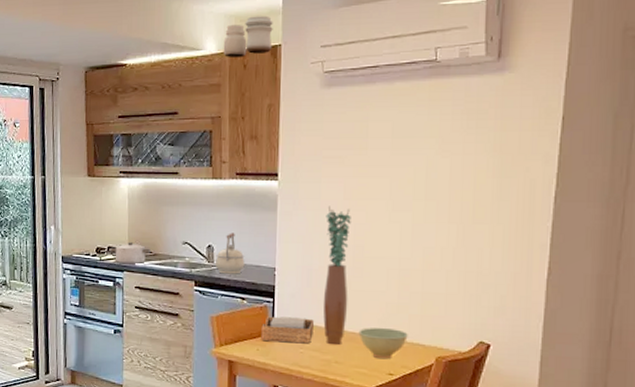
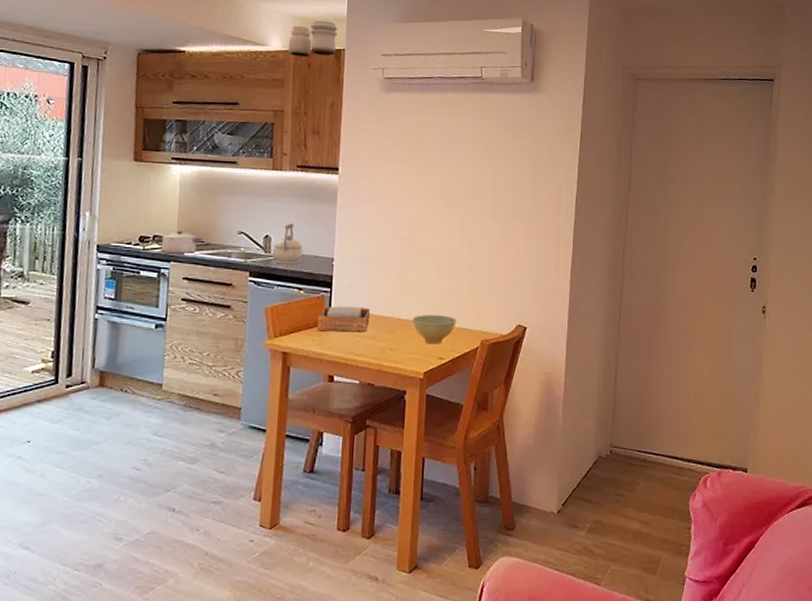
vase: present [323,206,351,344] -> none [379,200,407,332]

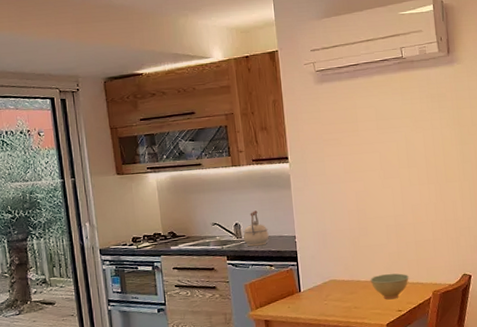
cooking pot: present [155,231,203,254] -> none [145,229,184,250]
jar: present [288,26,312,58] -> none [228,35,249,64]
jar: present [310,20,338,56] -> none [245,27,271,59]
napkin holder: present [317,306,371,332] -> none [289,274,334,299]

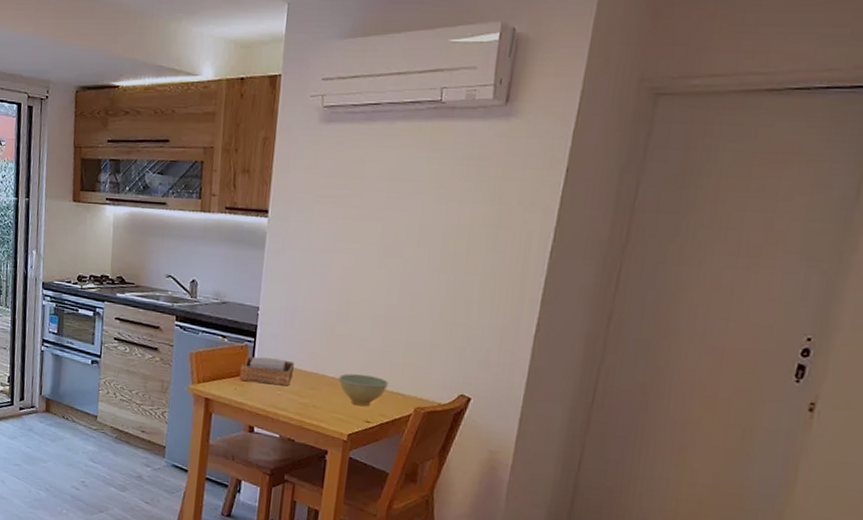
kettle: present [243,210,269,247] -> none [198,268,229,312]
napkin holder: none [289,274,334,299] -> present [239,356,295,386]

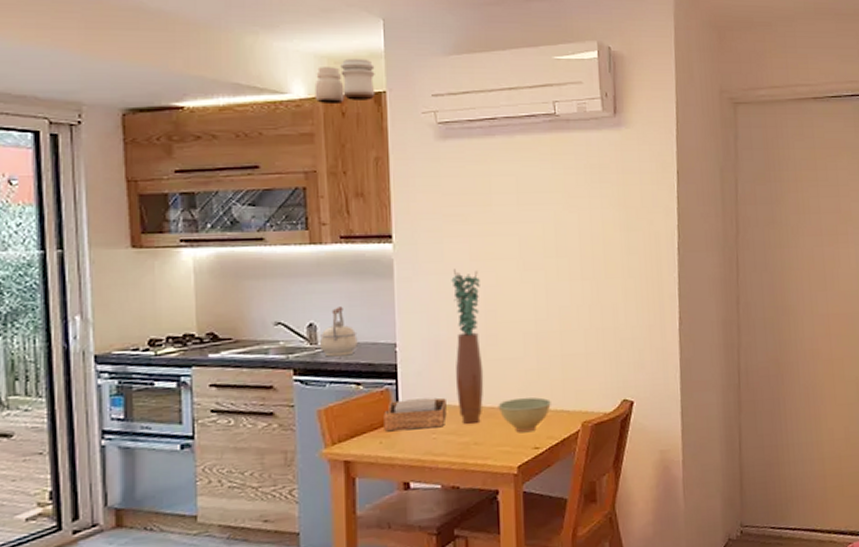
kettle: none [198,268,229,312] -> present [320,306,358,357]
jar: none [220,51,246,87] -> present [314,67,345,105]
jar: none [244,42,275,83] -> present [340,58,376,100]
vase: none [303,247,340,389] -> present [451,268,484,424]

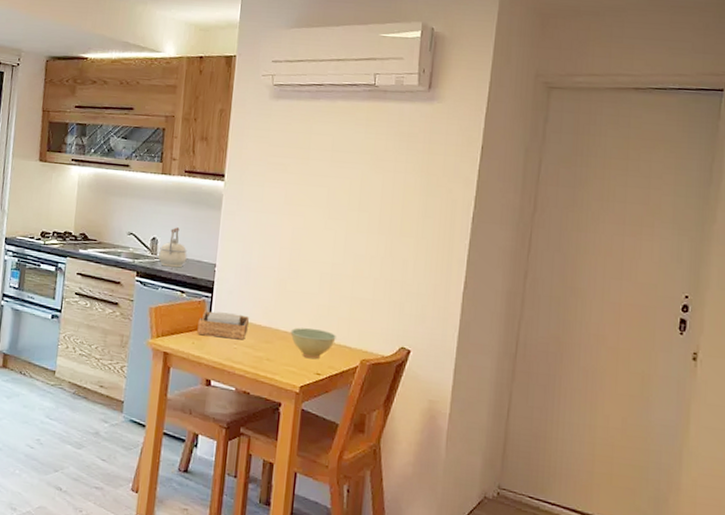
jar: present [314,67,345,105] -> none [181,33,205,64]
jar: present [340,58,376,100] -> none [203,27,230,62]
vase: present [451,268,484,424] -> none [258,209,290,342]

